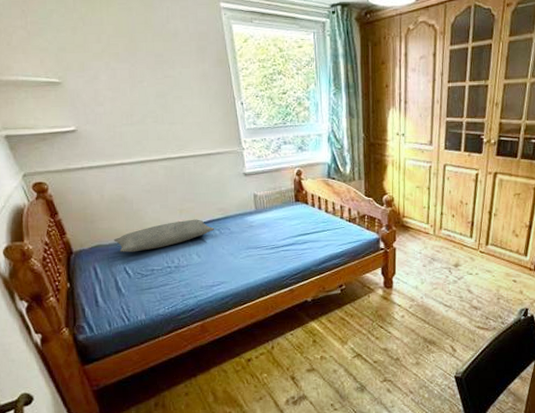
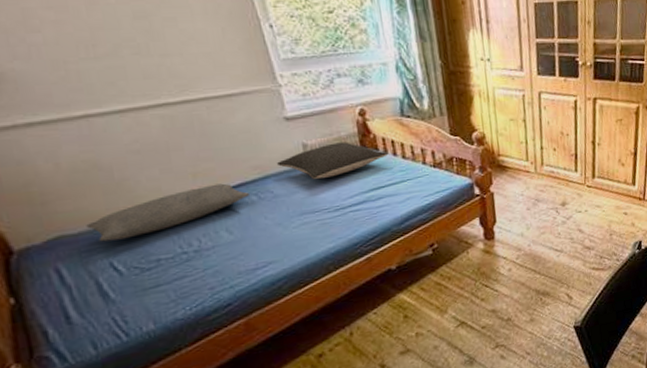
pillow: none [235,195,314,222] -> present [277,142,388,179]

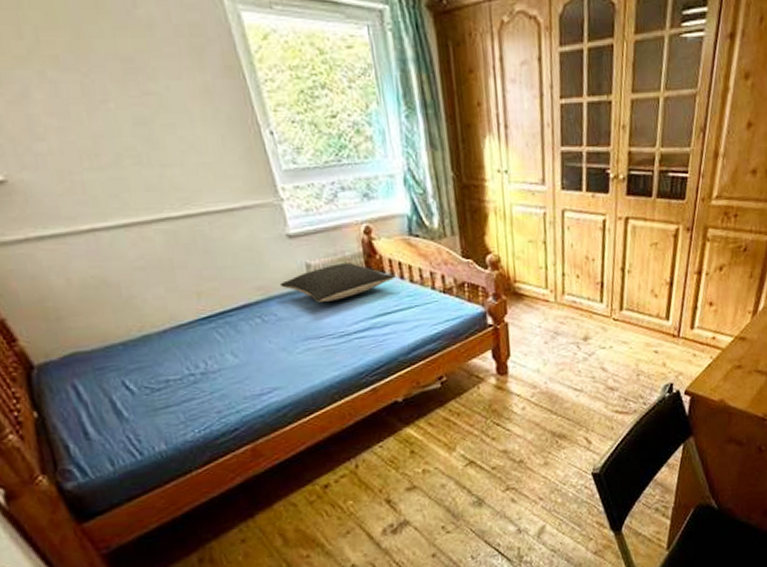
pillow: present [86,183,251,242] -> none [98,304,255,360]

